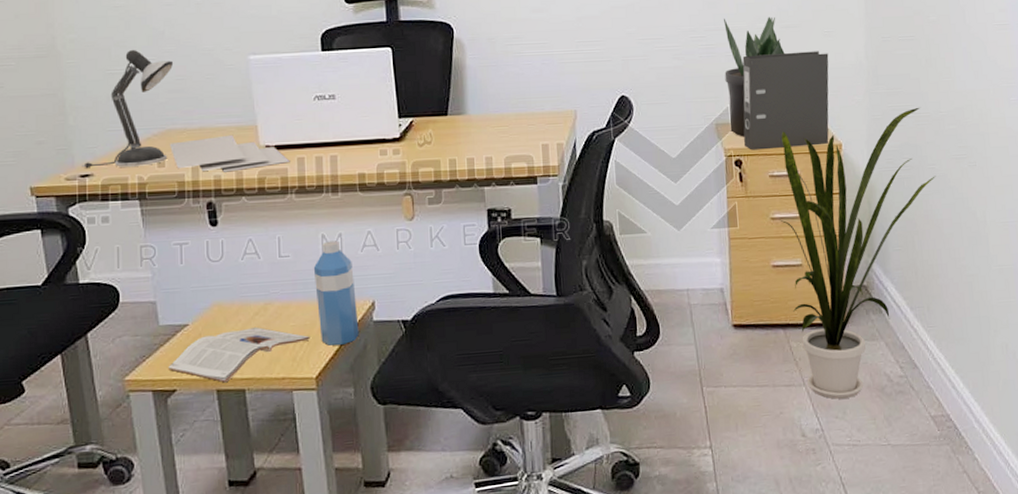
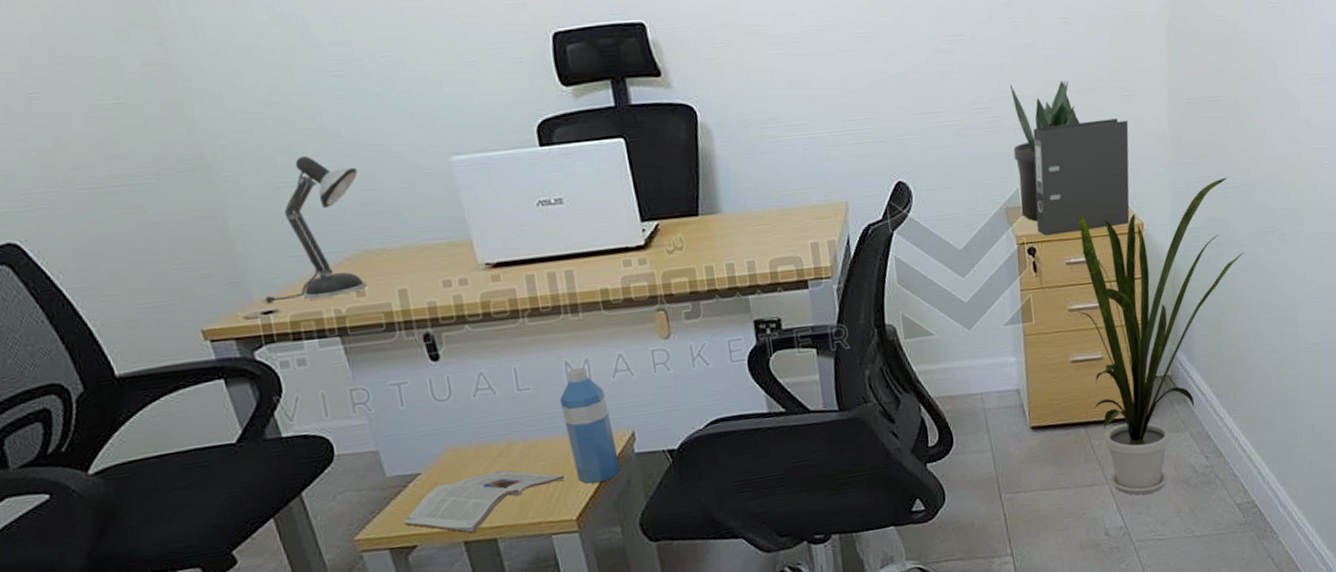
papers: present [169,134,290,172] -> none [367,252,517,298]

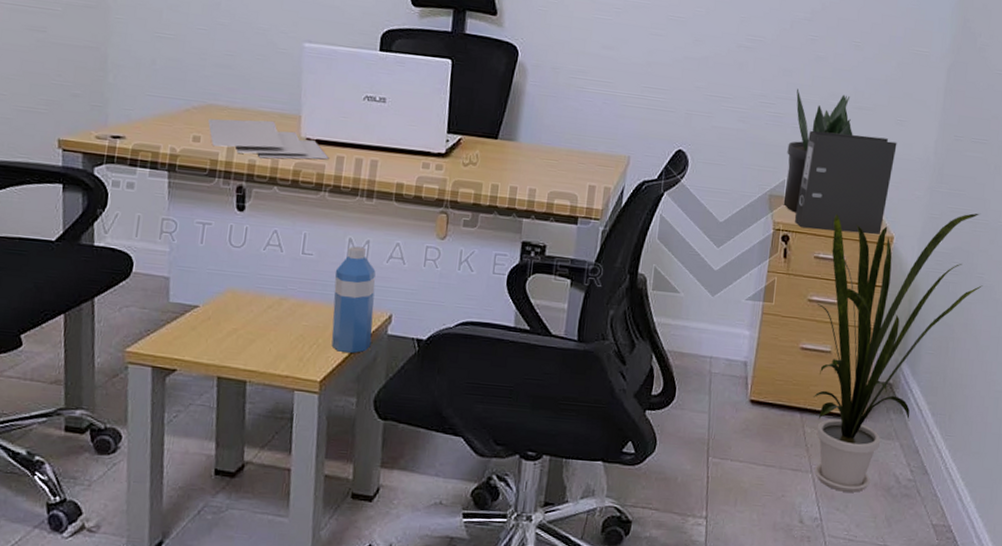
desk lamp: present [262,155,368,305] -> none [115,15,225,138]
papers: none [367,252,517,298] -> present [207,118,329,160]
magazine: present [404,470,565,534] -> none [171,319,321,371]

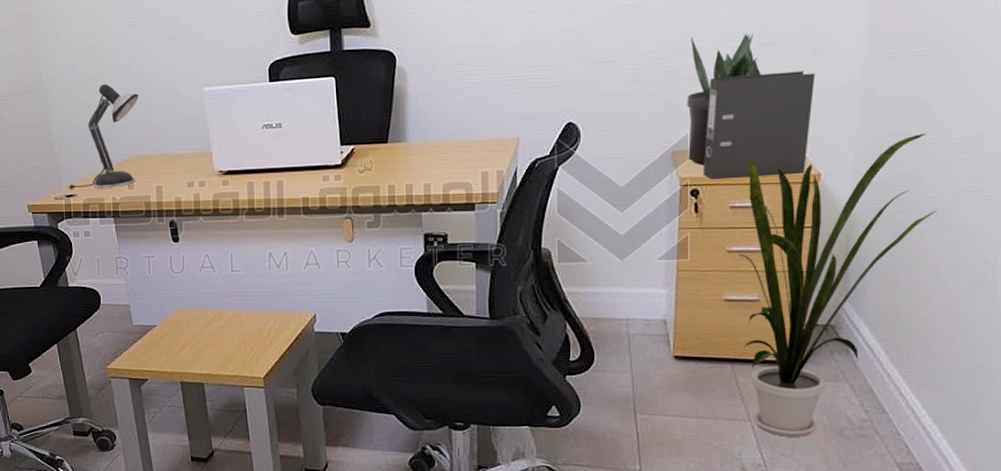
desk lamp: none [115,15,225,138] -> present [67,83,138,190]
papers: present [207,118,329,160] -> none [137,160,241,195]
water bottle: present [331,246,376,353] -> none [261,258,302,351]

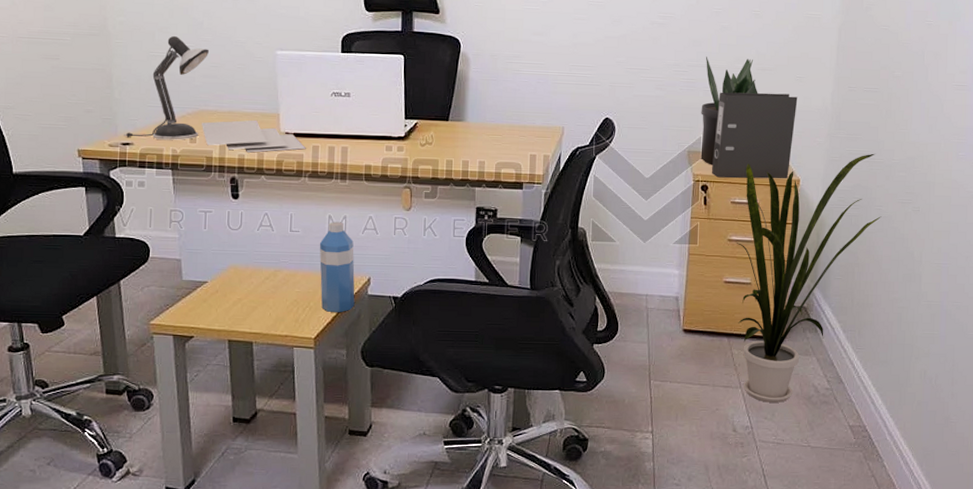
papers: none [137,160,241,195] -> present [201,119,306,153]
water bottle: none [261,258,302,351] -> present [319,221,355,312]

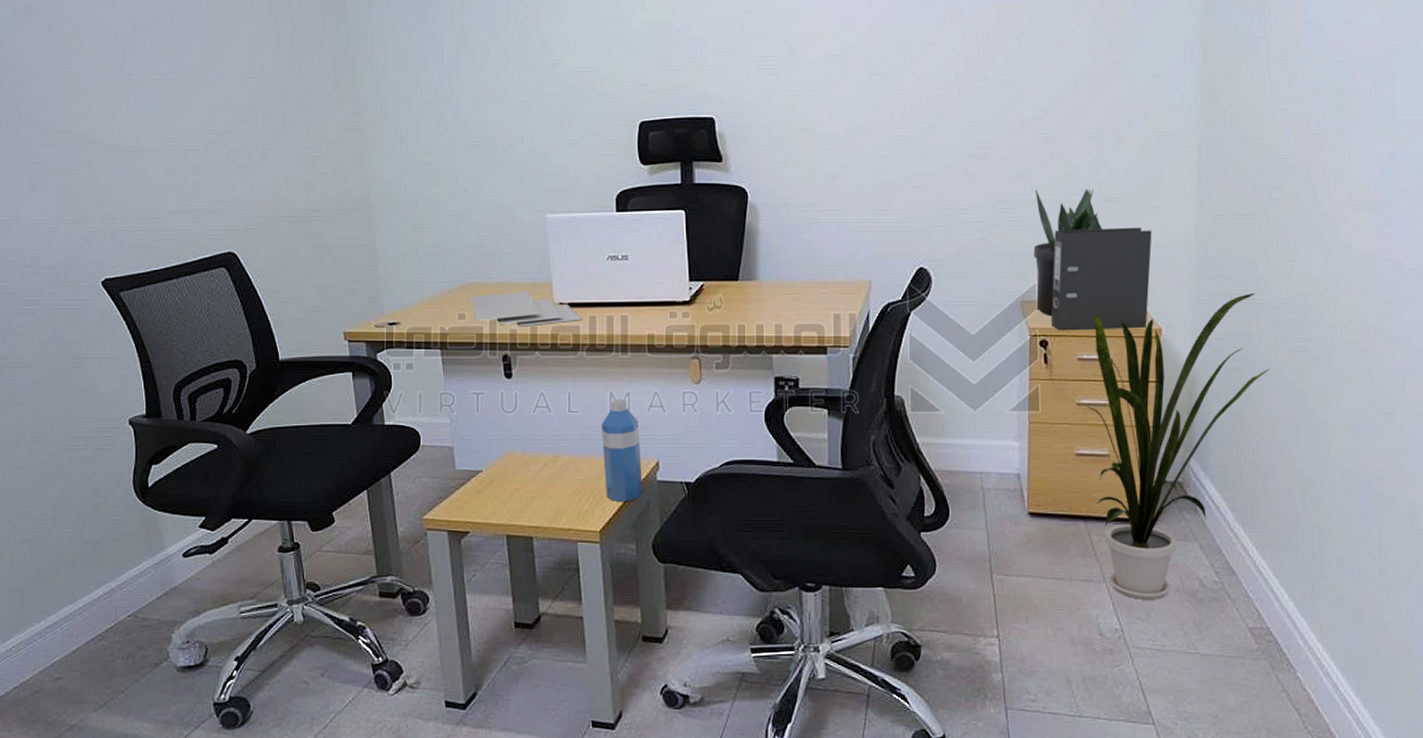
desk lamp: present [124,35,209,140] -> none [390,204,475,317]

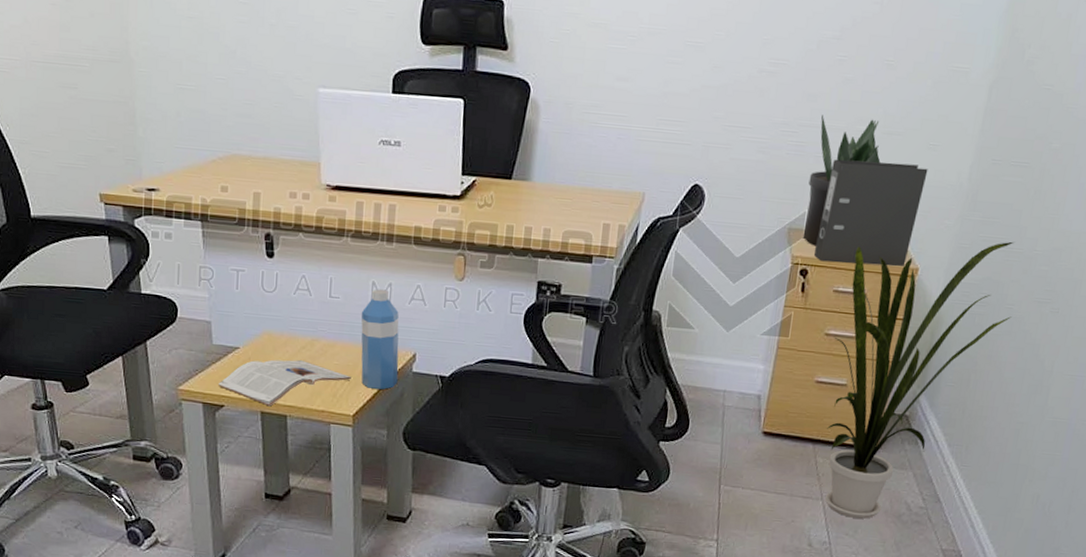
magazine: none [463,479,596,529] -> present [218,359,351,407]
papers: present [469,290,582,327] -> none [233,168,349,206]

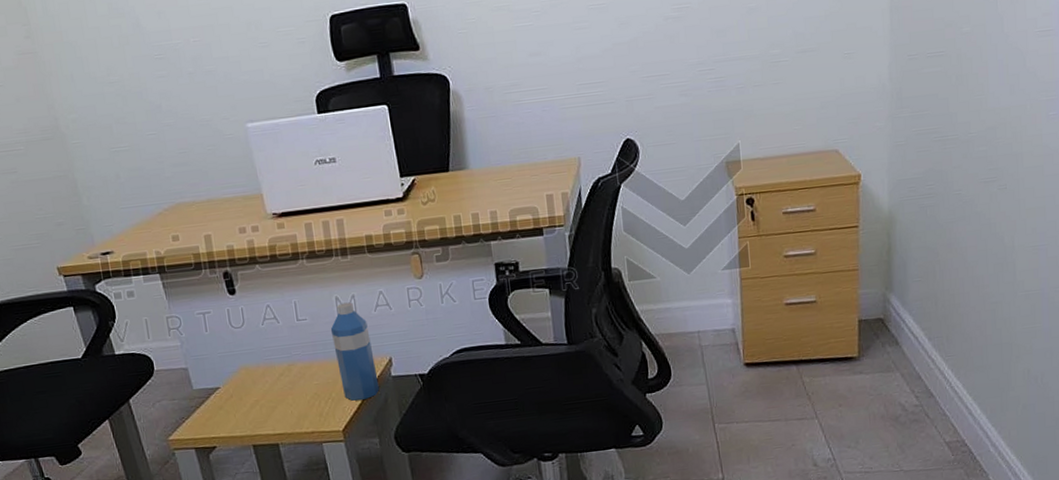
magazine: present [218,359,351,407] -> none [206,387,334,439]
planter: present [802,114,881,246] -> none [734,41,801,174]
binder: present [813,159,928,267] -> none [754,76,849,188]
house plant: present [825,241,1015,519] -> none [793,129,962,430]

